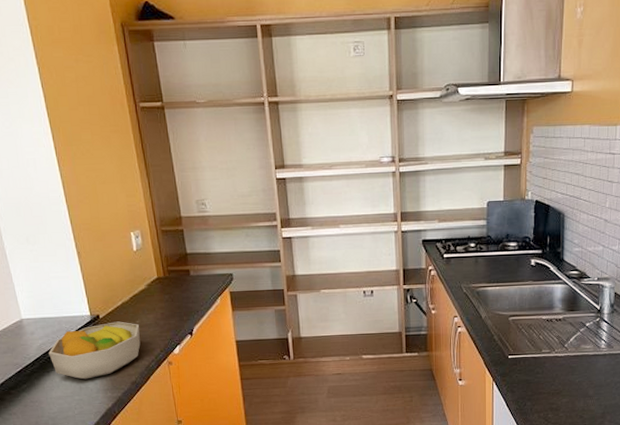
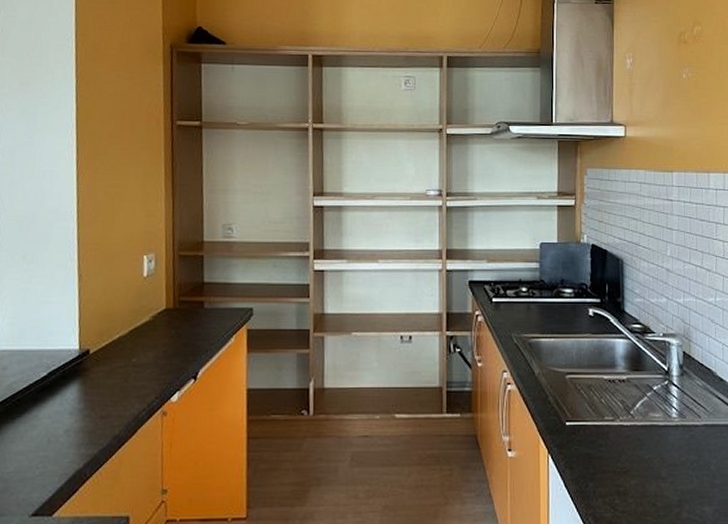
fruit bowl: present [48,321,141,380] -> none [19,359,136,430]

